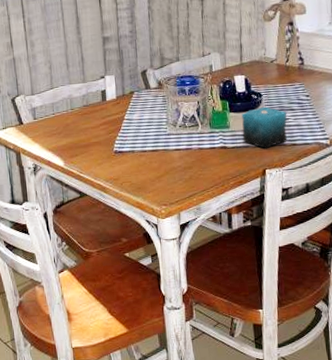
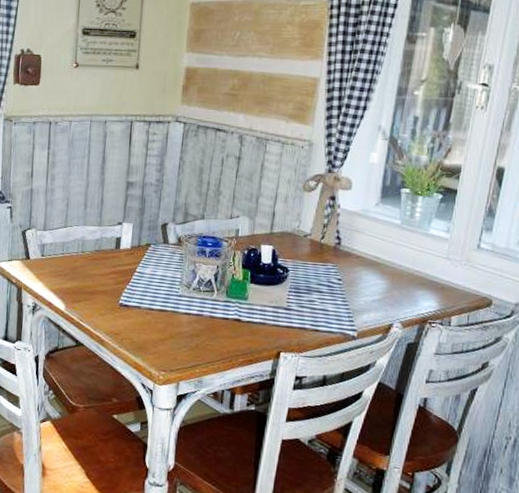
candle: present [242,106,287,148] -> none [260,283,313,329]

